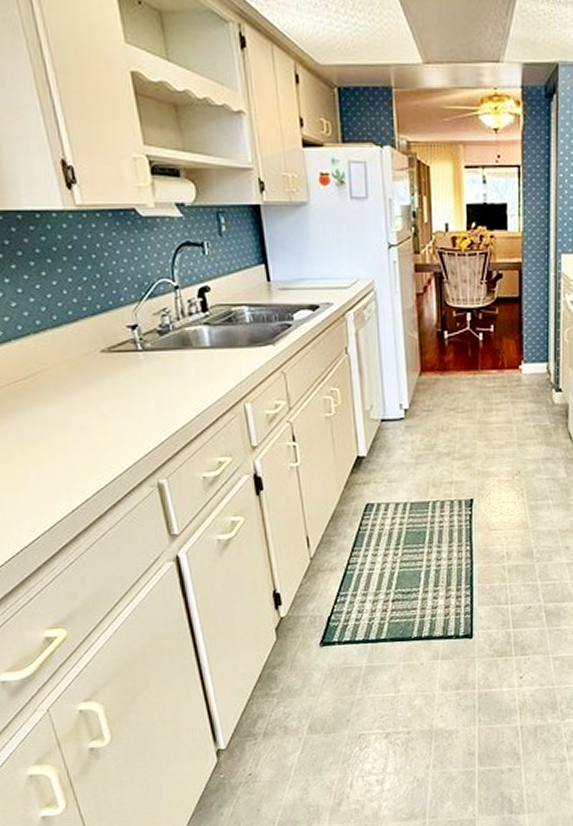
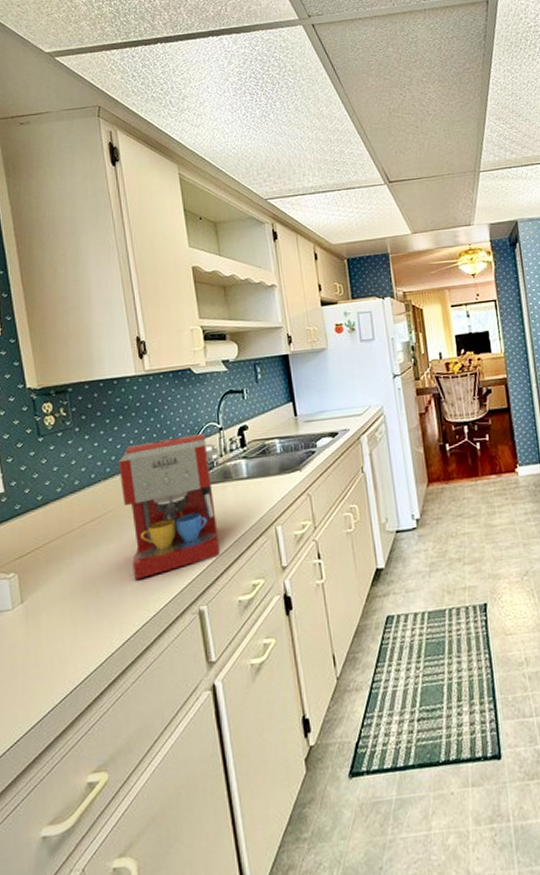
coffee maker: none [50,289,181,446] -> present [118,432,221,579]

